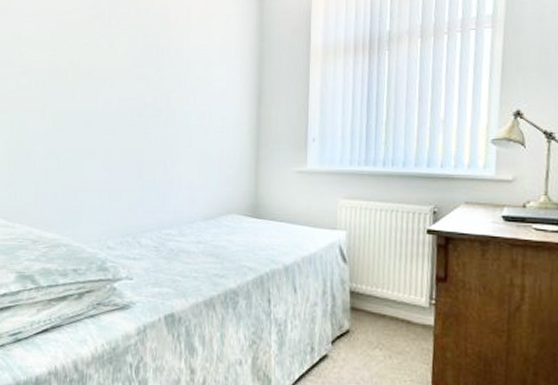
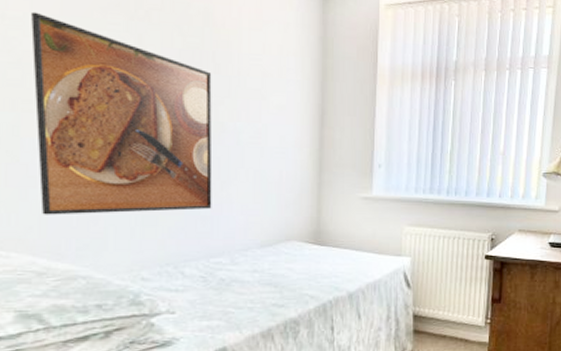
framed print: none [36,30,166,193] -> present [30,11,212,215]

